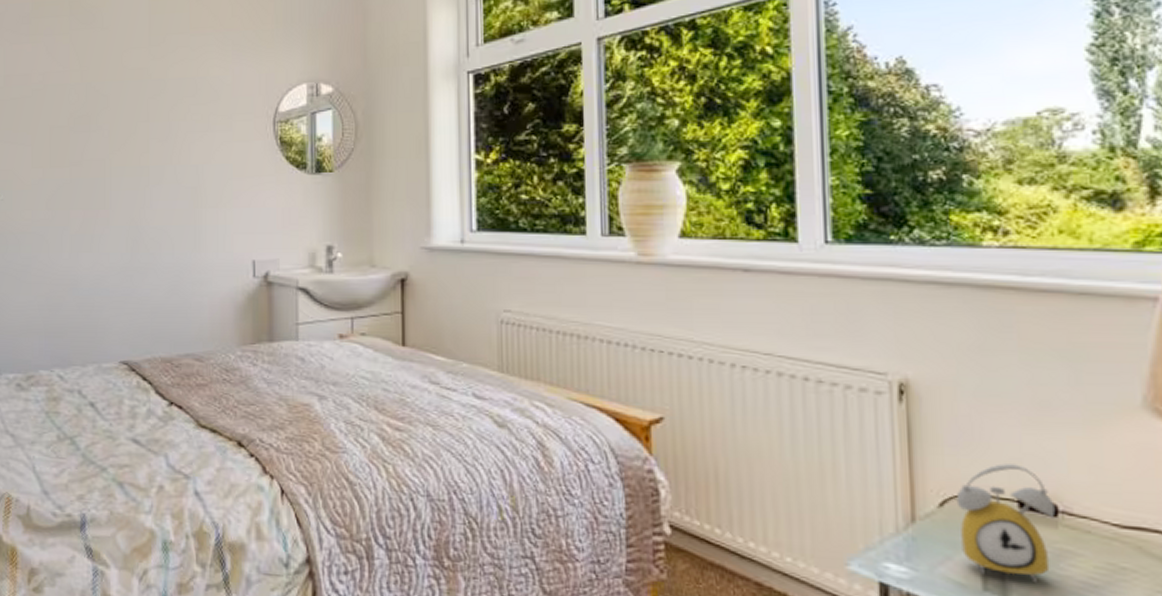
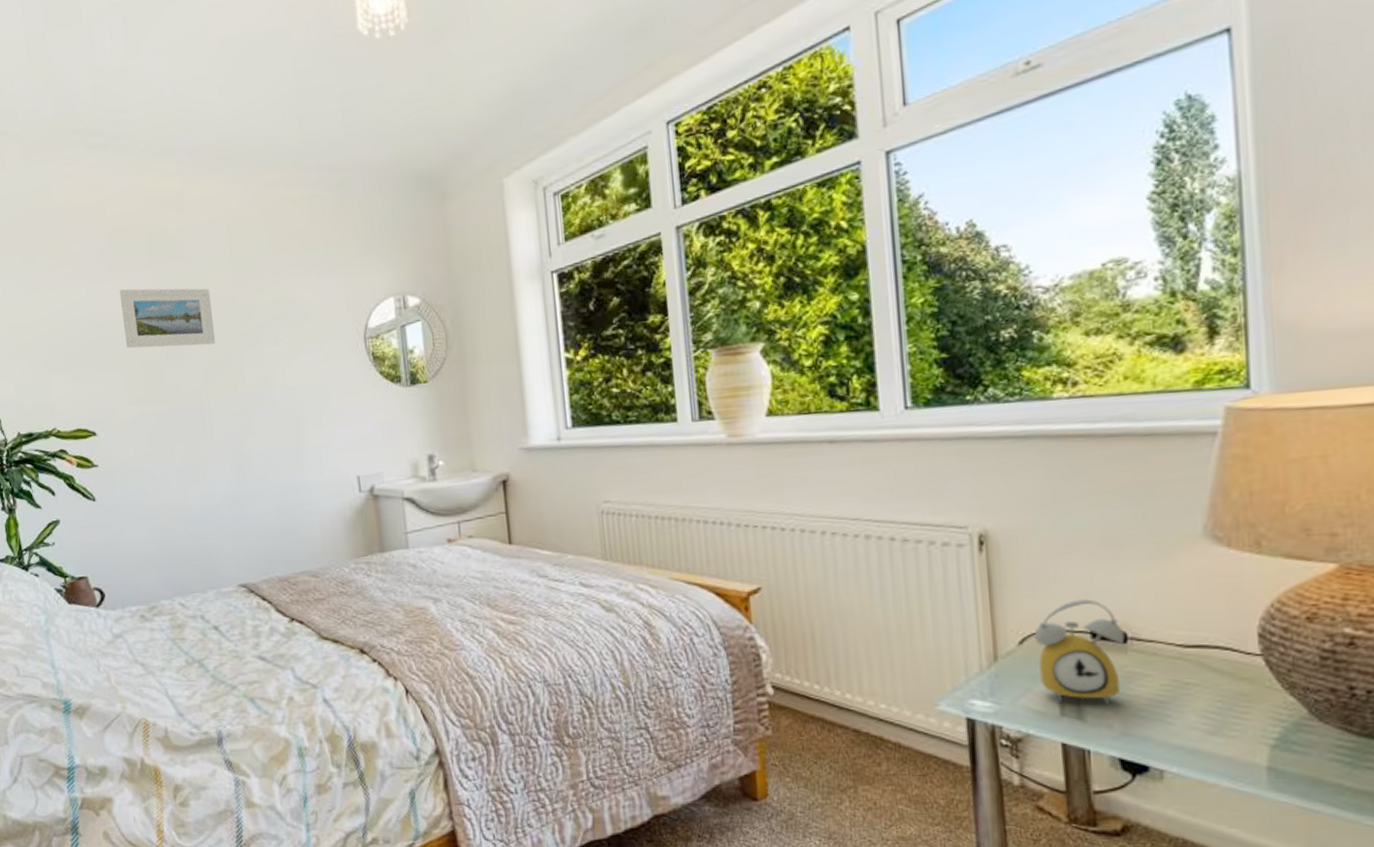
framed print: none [35,52,125,115] -> present [119,288,216,349]

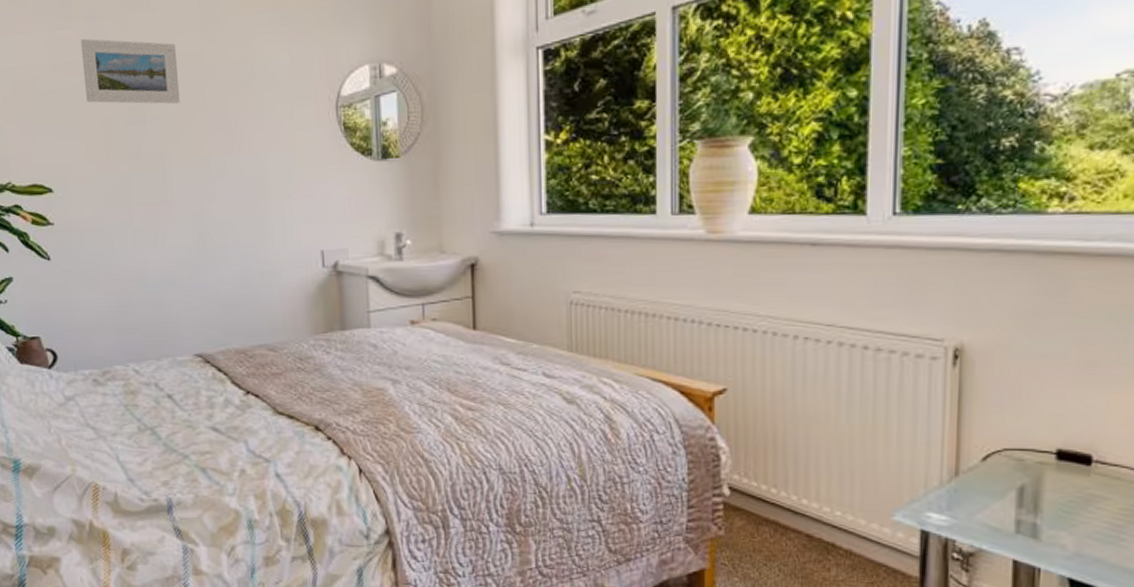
alarm clock: present [1034,599,1125,704] -> none [998,420,1090,524]

